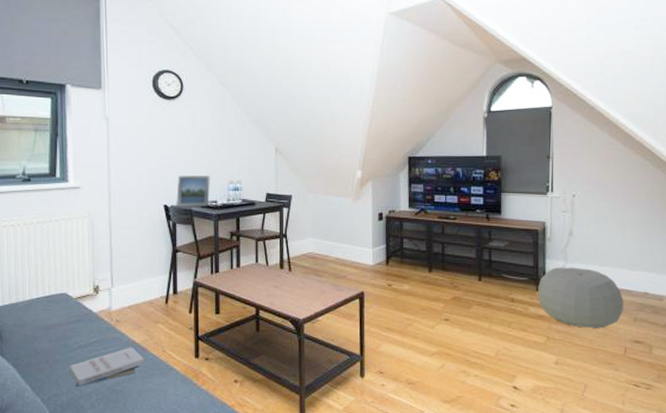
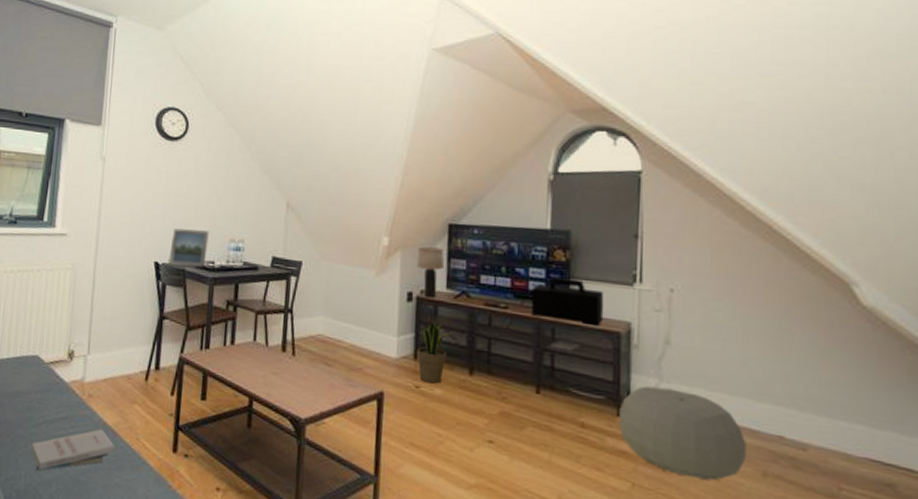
table lamp: none [384,176,407,216] -> present [416,246,445,298]
potted plant: none [388,235,414,282] -> present [416,322,451,384]
speaker: none [473,193,526,226] -> present [531,277,604,325]

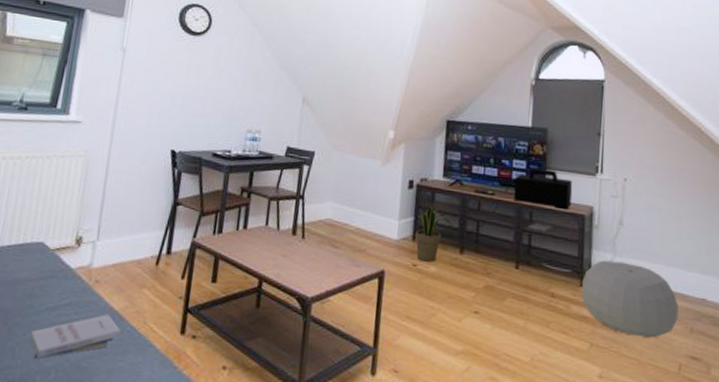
picture frame: present [167,228,209,268] -> none [184,118,227,157]
table lamp: present [416,246,445,298] -> none [417,140,442,186]

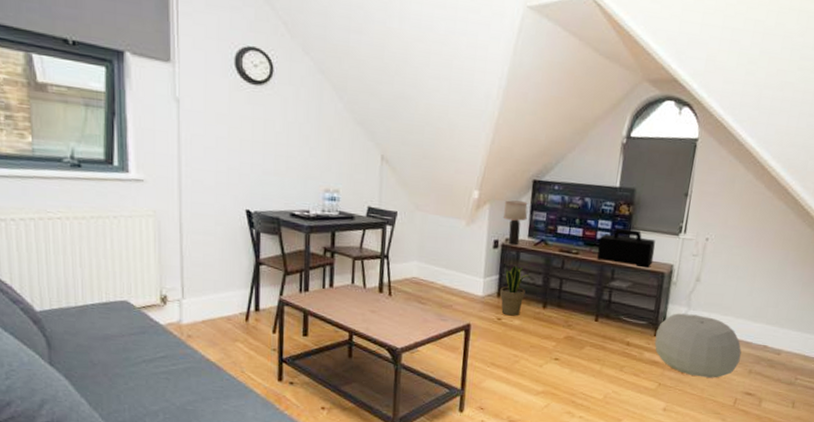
books: present [29,313,121,359] -> none [132,364,221,404]
table lamp: none [417,140,442,186] -> present [502,200,528,245]

